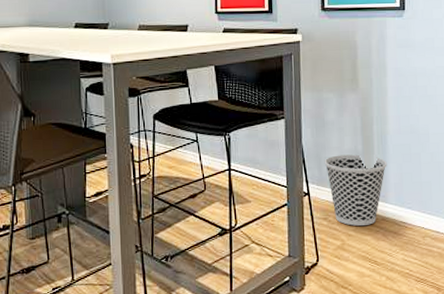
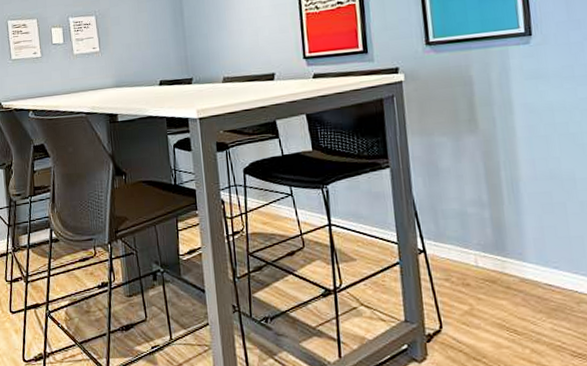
wastebasket: present [324,154,387,226] -> none [441,205,522,288]

